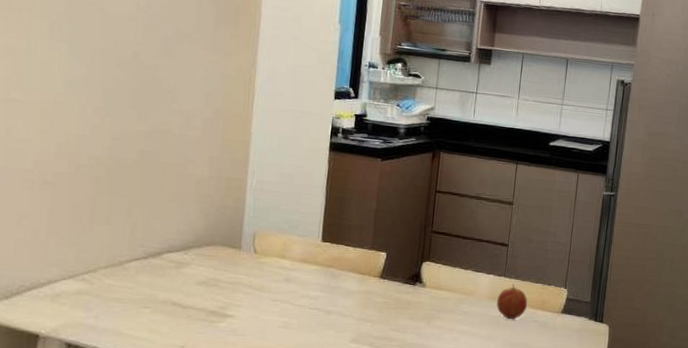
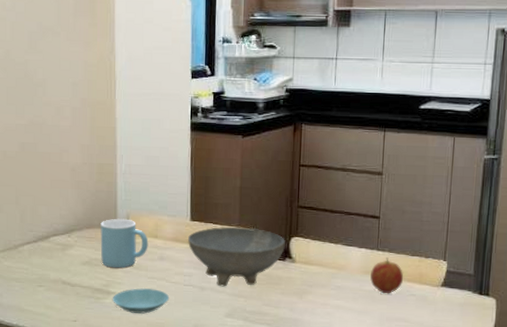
mug: none [220,236,275,290] -> present [100,218,149,268]
saucer: none [229,310,293,339] -> present [113,287,170,314]
bowl: none [317,249,417,311] -> present [188,226,285,287]

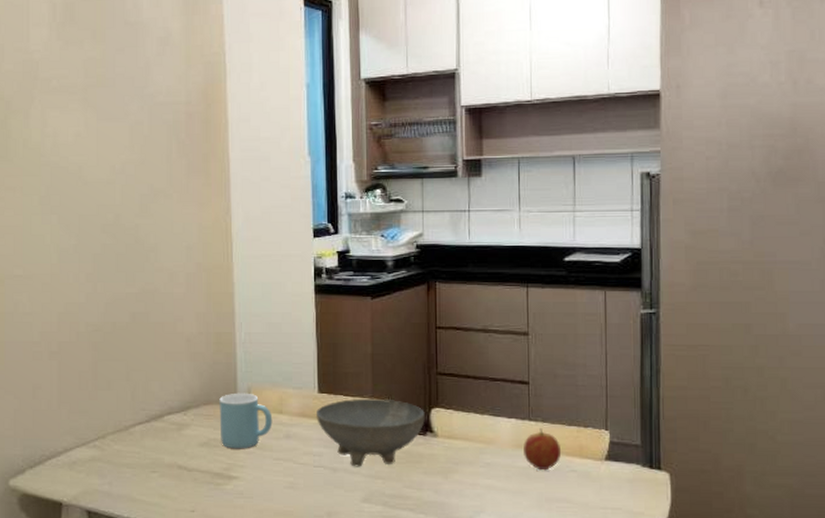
saucer: present [113,287,170,314] -> none [235,470,298,501]

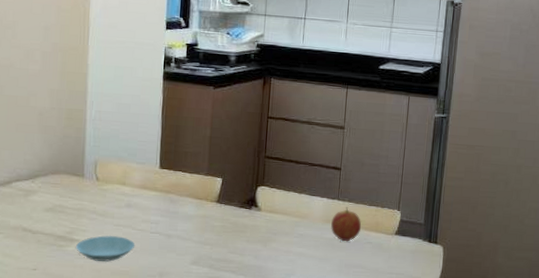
mug: present [219,392,273,449] -> none [66,164,116,215]
saucer: none [235,470,298,501] -> present [76,235,135,262]
bowl: present [317,398,425,467] -> none [156,175,252,235]

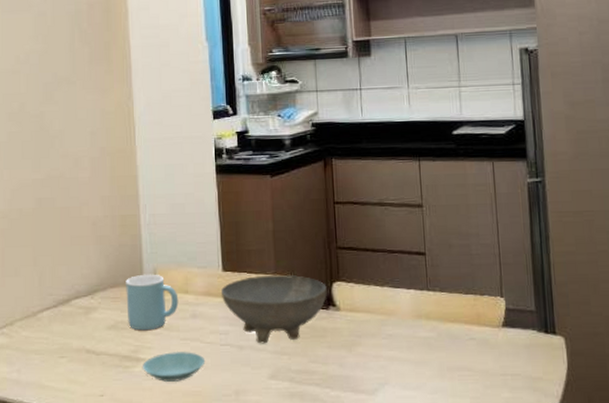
mug: none [66,164,116,215] -> present [126,274,179,331]
bowl: none [156,175,252,235] -> present [221,274,327,344]
fruit: present [331,207,361,242] -> none [423,298,459,340]

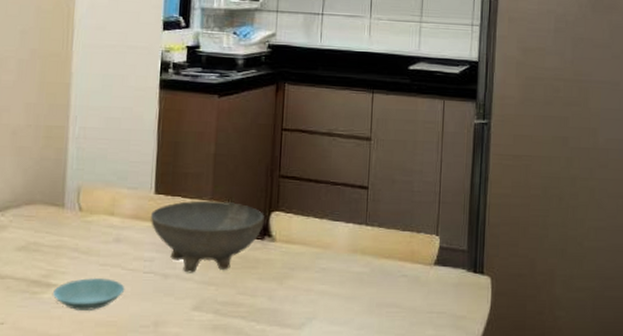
mug: present [126,274,179,331] -> none [42,192,103,254]

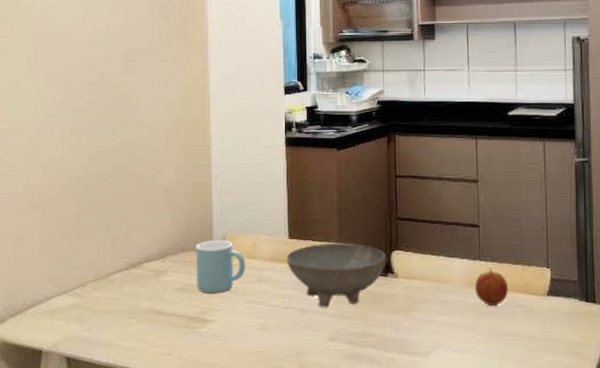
mug: none [42,192,103,254] -> present [196,239,246,294]
saucer: present [53,277,125,310] -> none [210,313,270,342]
fruit: none [358,233,394,276] -> present [475,267,508,307]

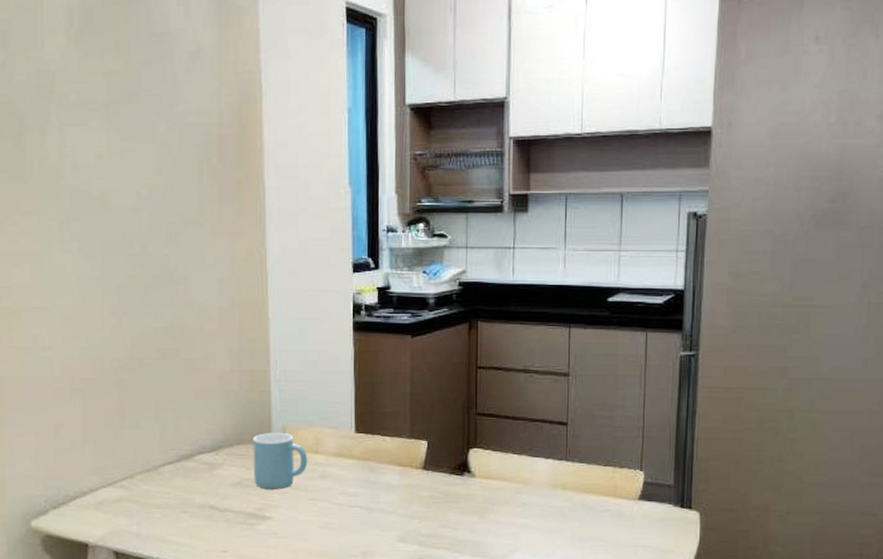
bowl: present [287,243,386,308] -> none [353,438,463,507]
fruit: present [475,267,508,307] -> none [559,469,596,510]

